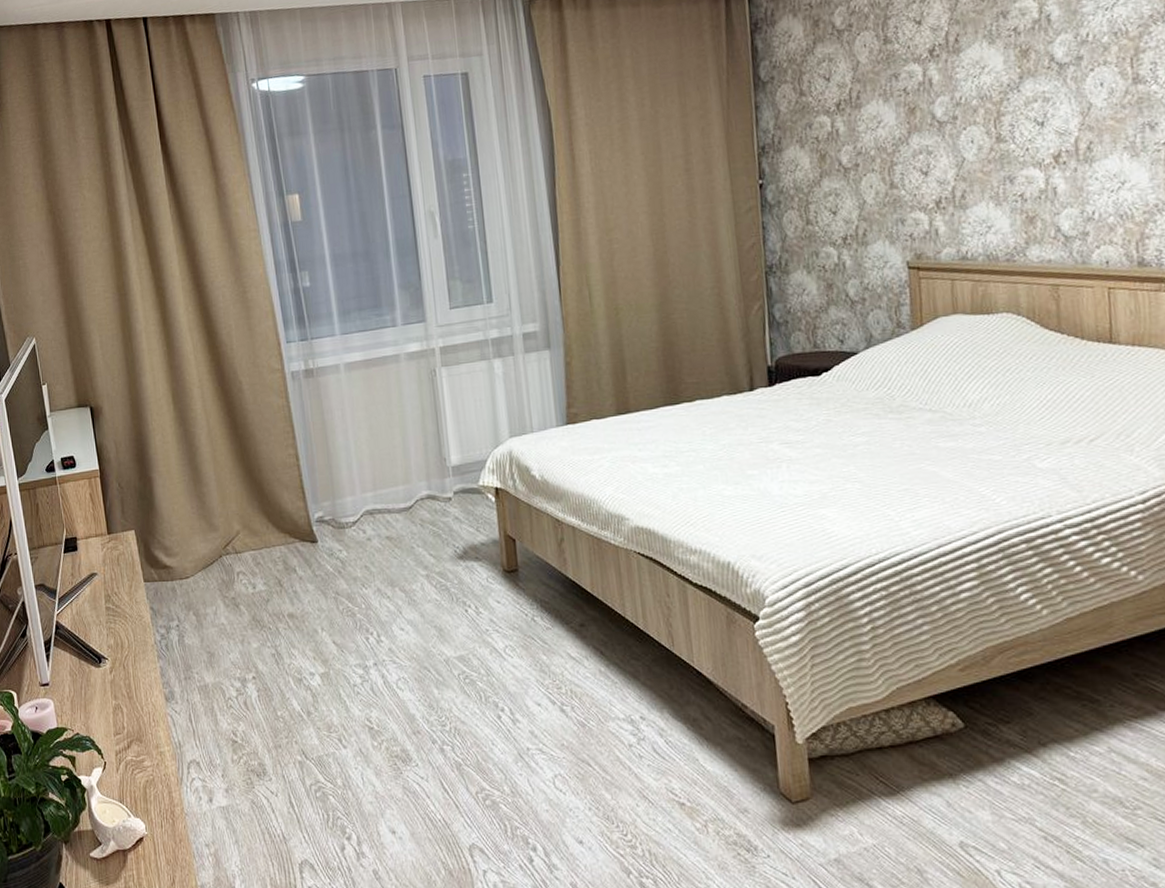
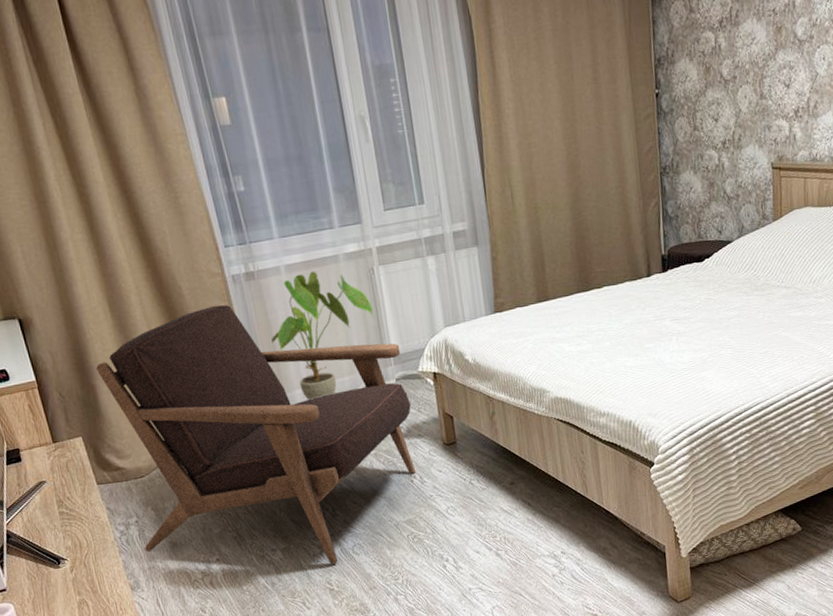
armchair: none [155,401,472,699] -> present [96,304,416,564]
house plant: none [326,370,434,509] -> present [271,271,375,400]

